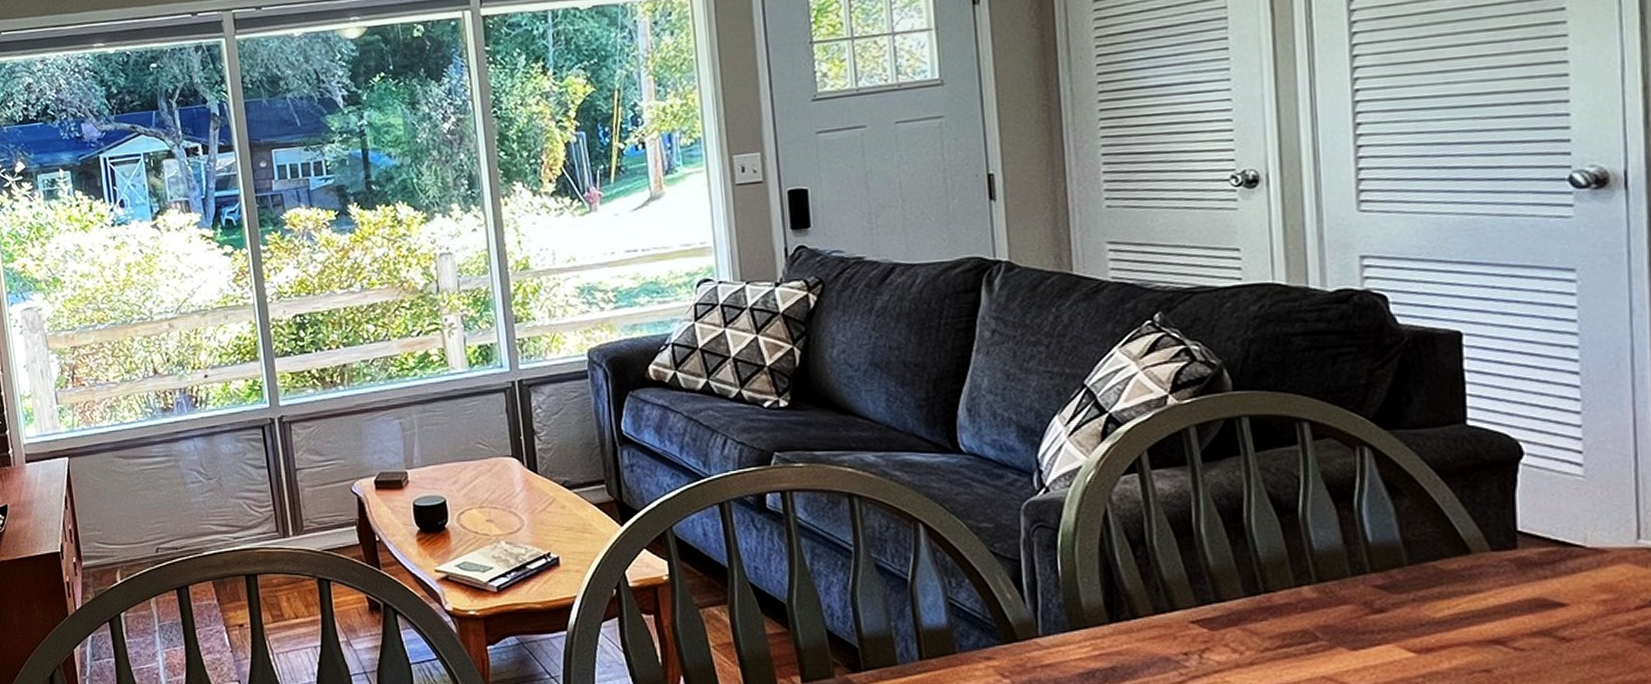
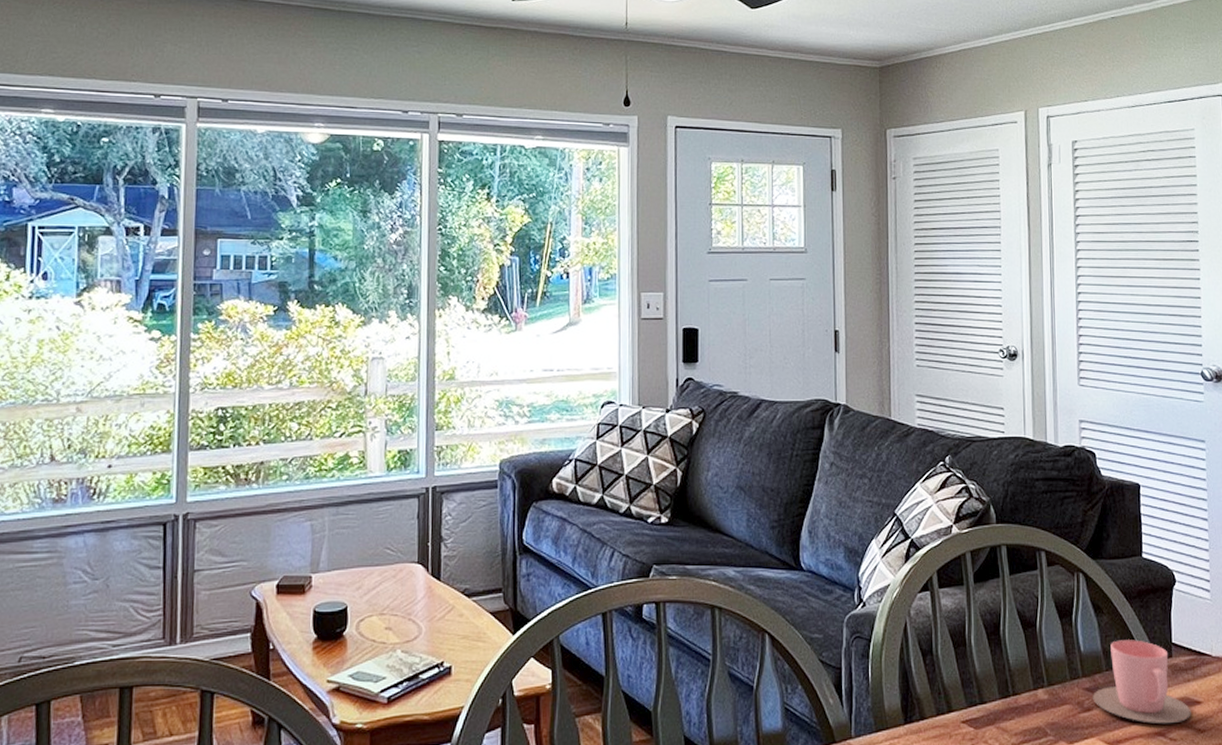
cup: none [1387,527,1550,630] -> present [1093,640,1191,724]

